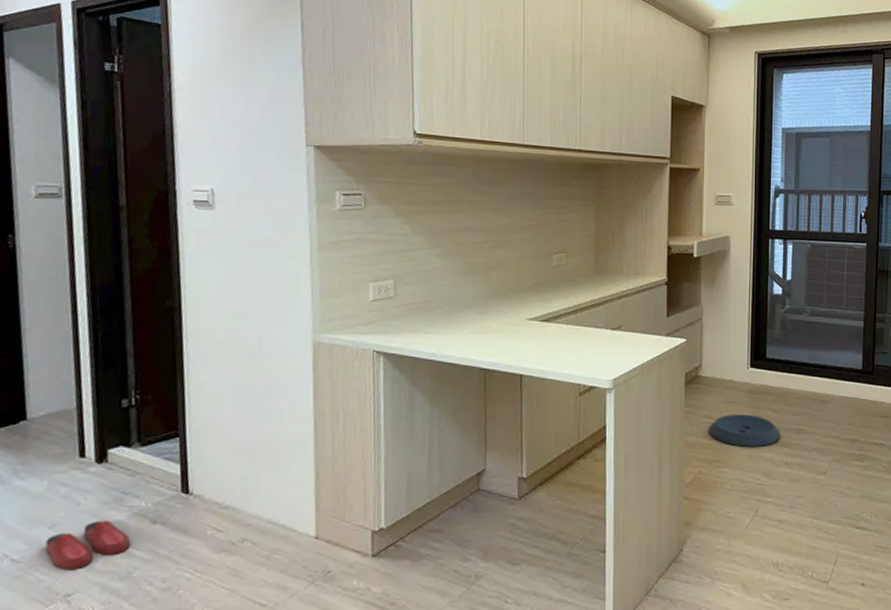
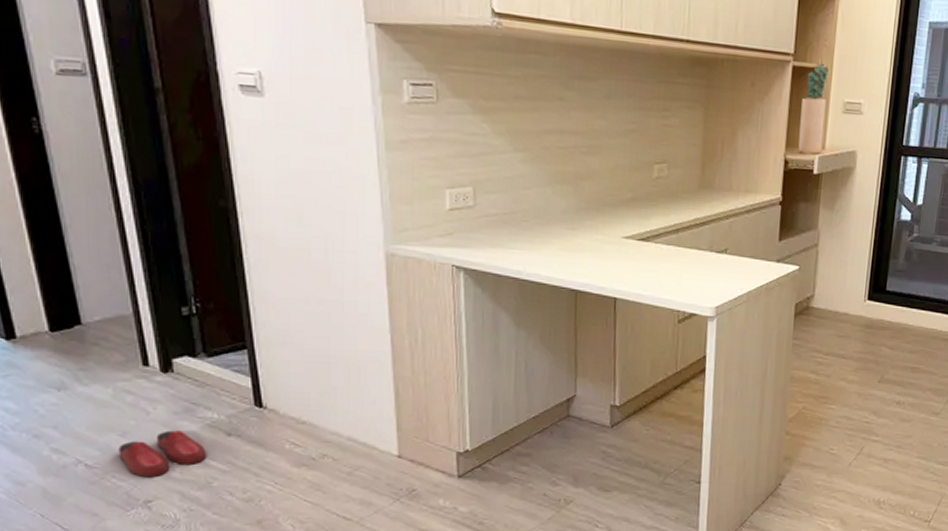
vase: none [679,163,701,241] -> present [798,61,829,155]
robot vacuum: present [709,414,781,447] -> none [817,349,895,384]

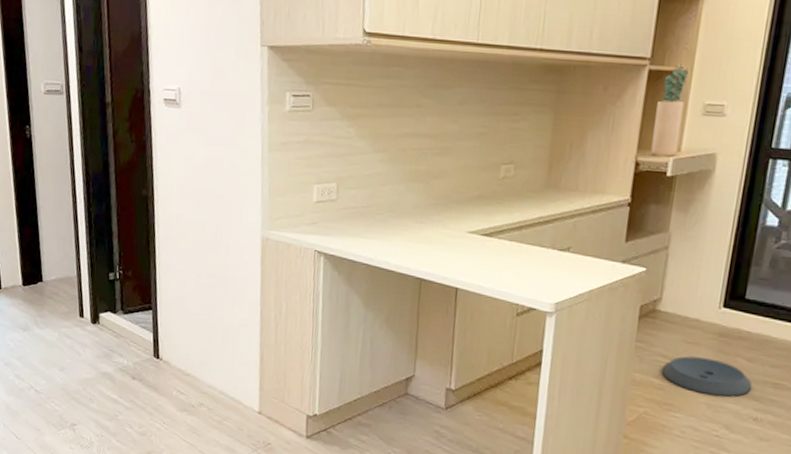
slippers: present [118,430,207,478] -> none [57,370,117,406]
robot vacuum: none [817,349,895,384] -> present [661,356,753,397]

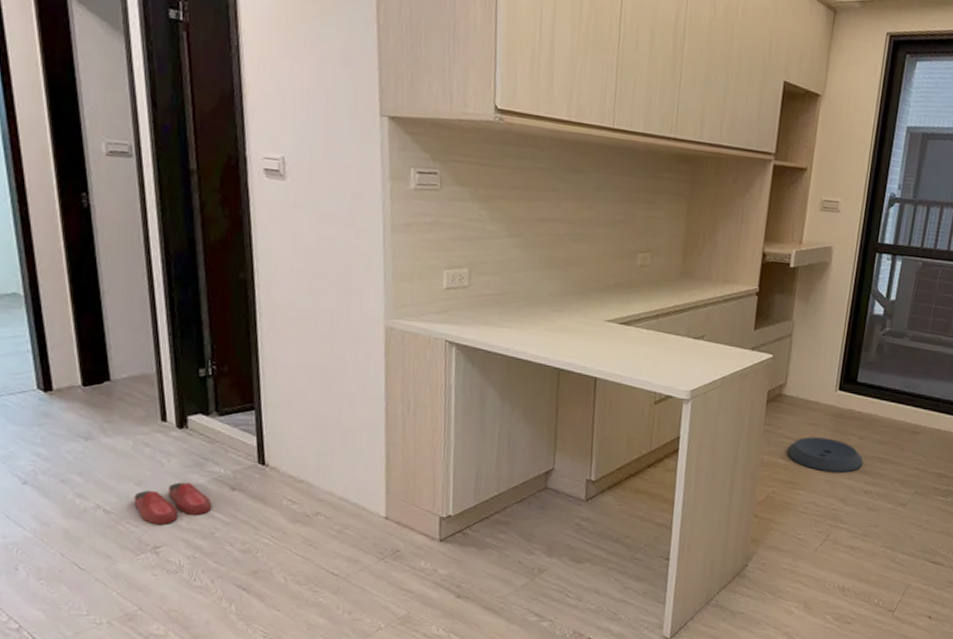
slippers: none [57,370,117,406] -> present [134,482,212,525]
vase: present [650,64,689,157] -> none [776,161,808,249]

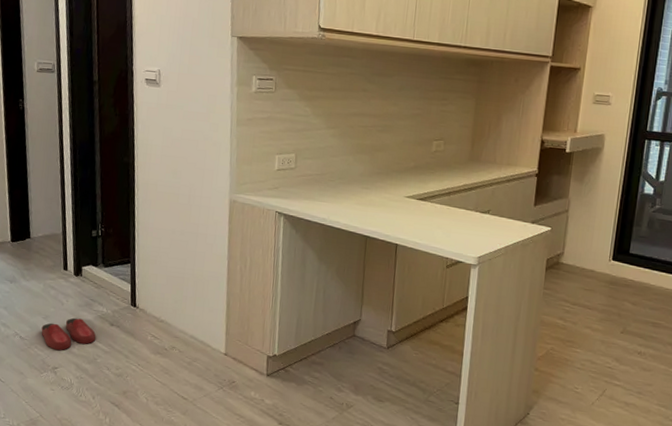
robot vacuum: present [787,437,864,473] -> none [564,301,637,335]

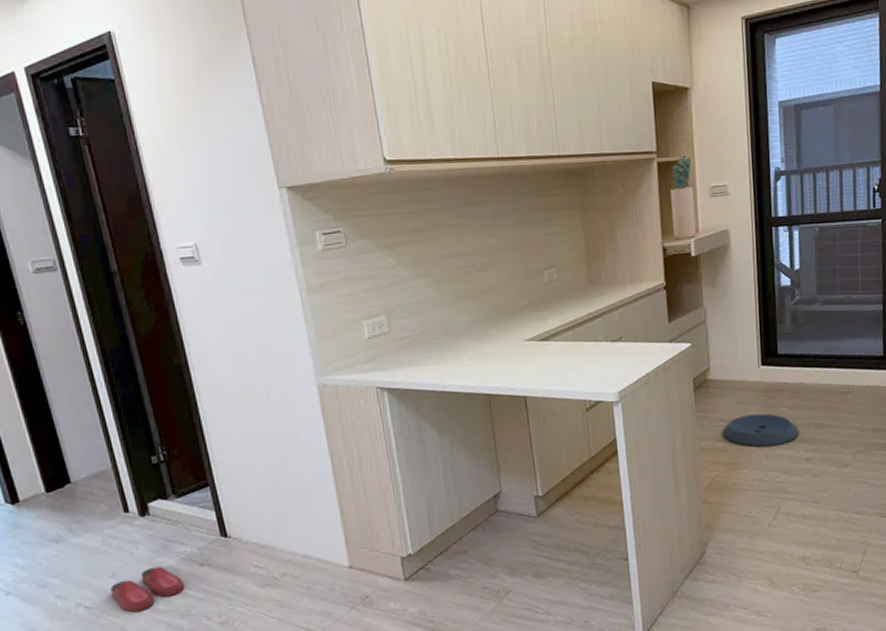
vase: none [553,62,582,137] -> present [671,153,696,240]
robot vacuum: none [564,301,637,335] -> present [722,413,799,447]

